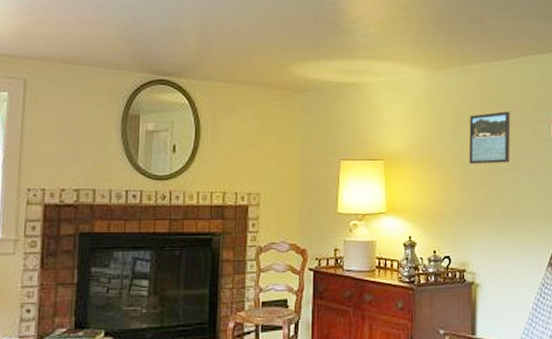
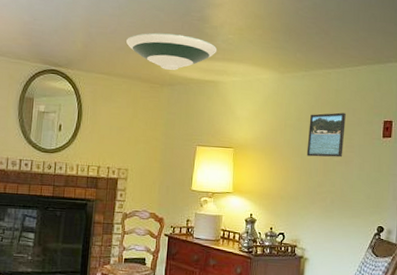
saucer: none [248,30,357,73] -> present [125,32,218,70]

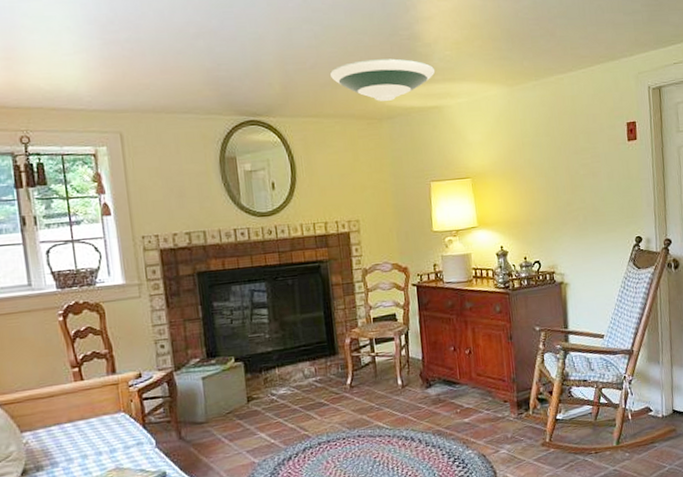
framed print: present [306,112,346,158] -> none [548,120,589,174]

